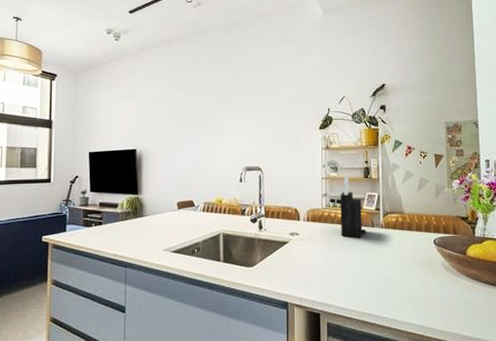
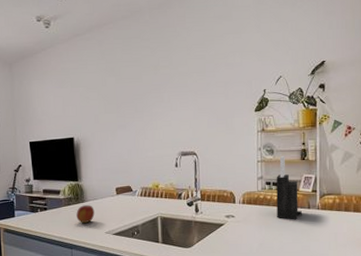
apple: none [133,220,153,239] -> present [76,205,95,223]

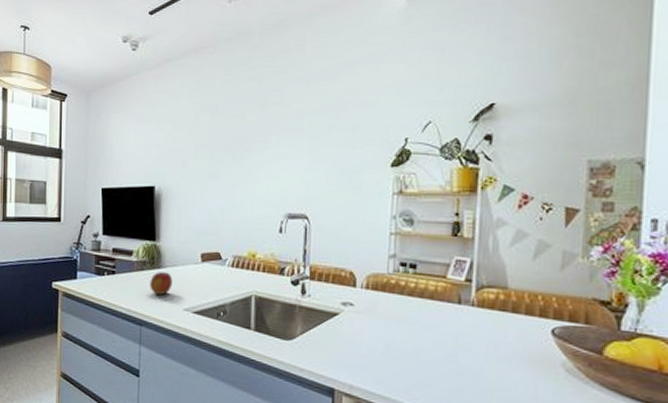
knife block: present [276,155,302,219] -> none [412,228,449,317]

